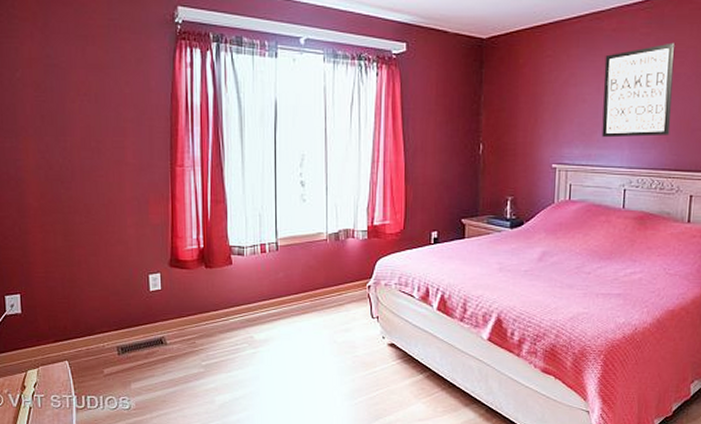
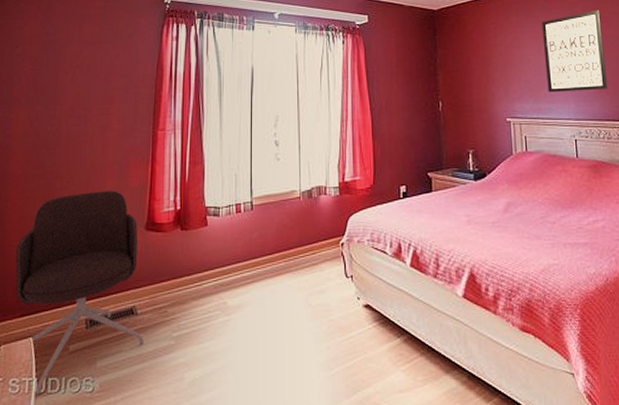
office chair: none [43,227,174,411] -> present [15,191,143,396]

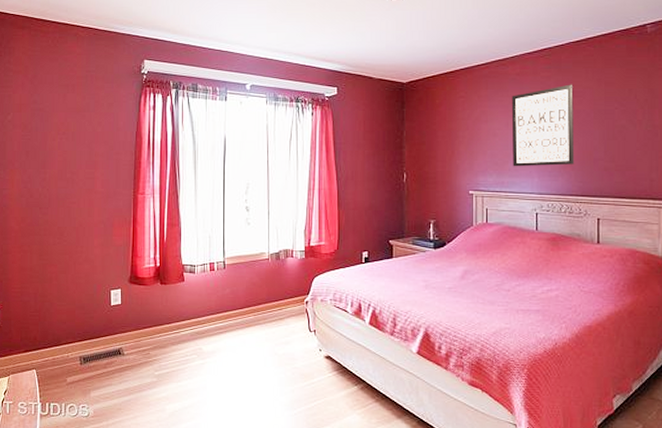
office chair: present [15,191,143,396] -> none [18,247,130,417]

